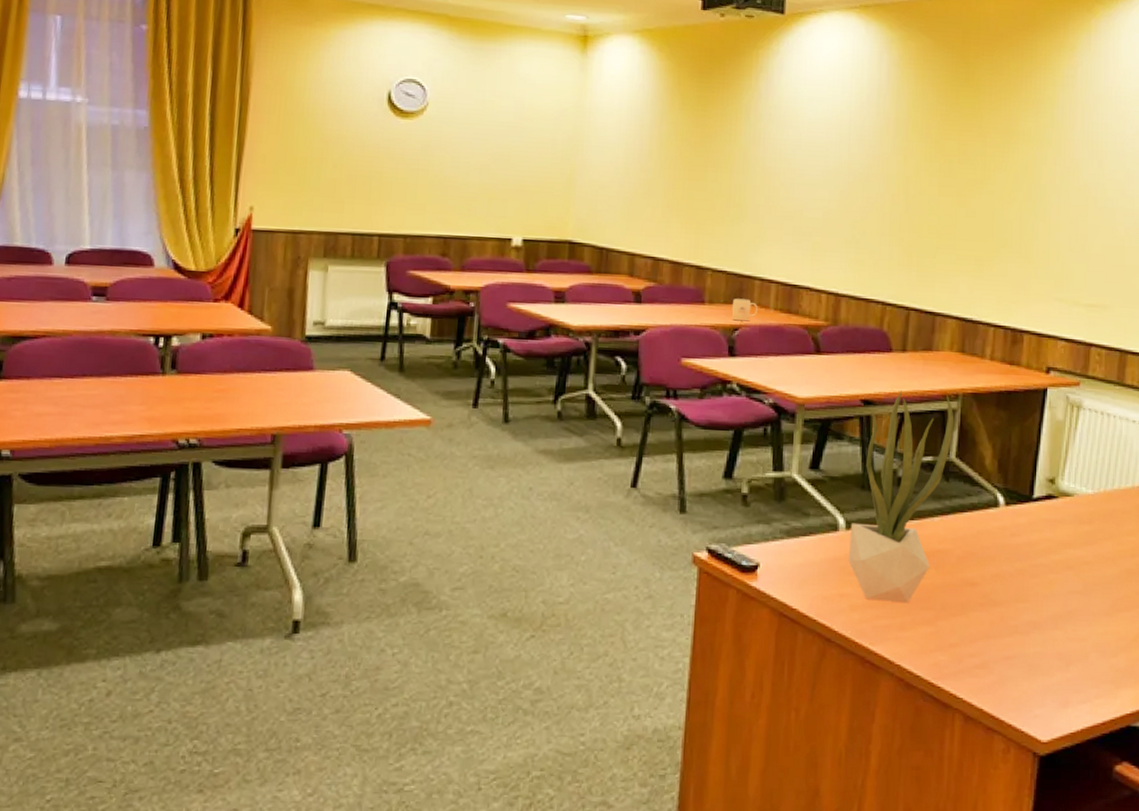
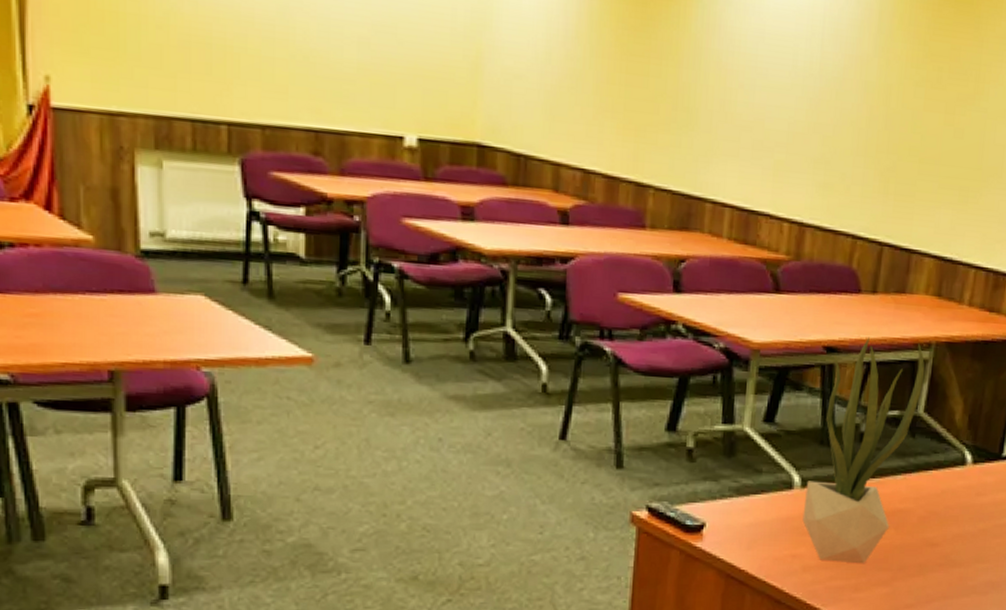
mug: present [731,298,759,321] -> none [677,224,709,252]

